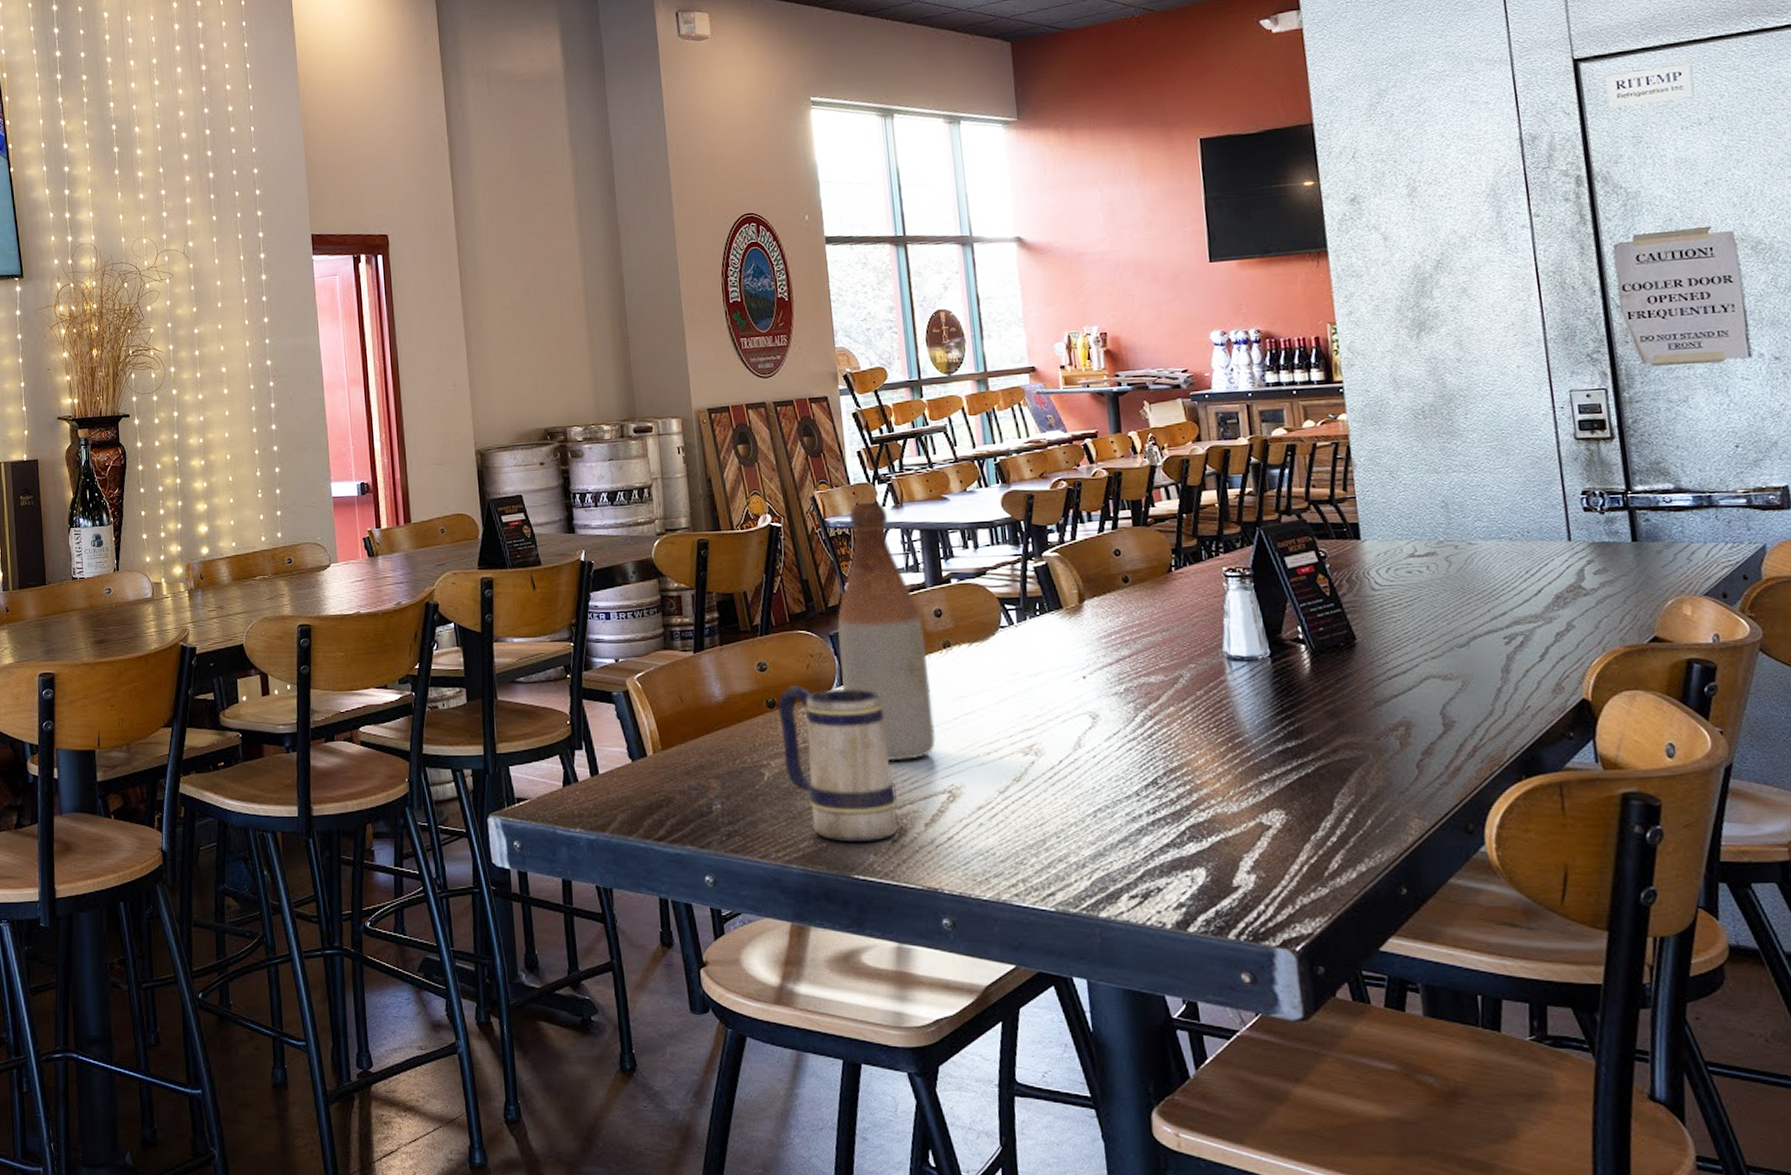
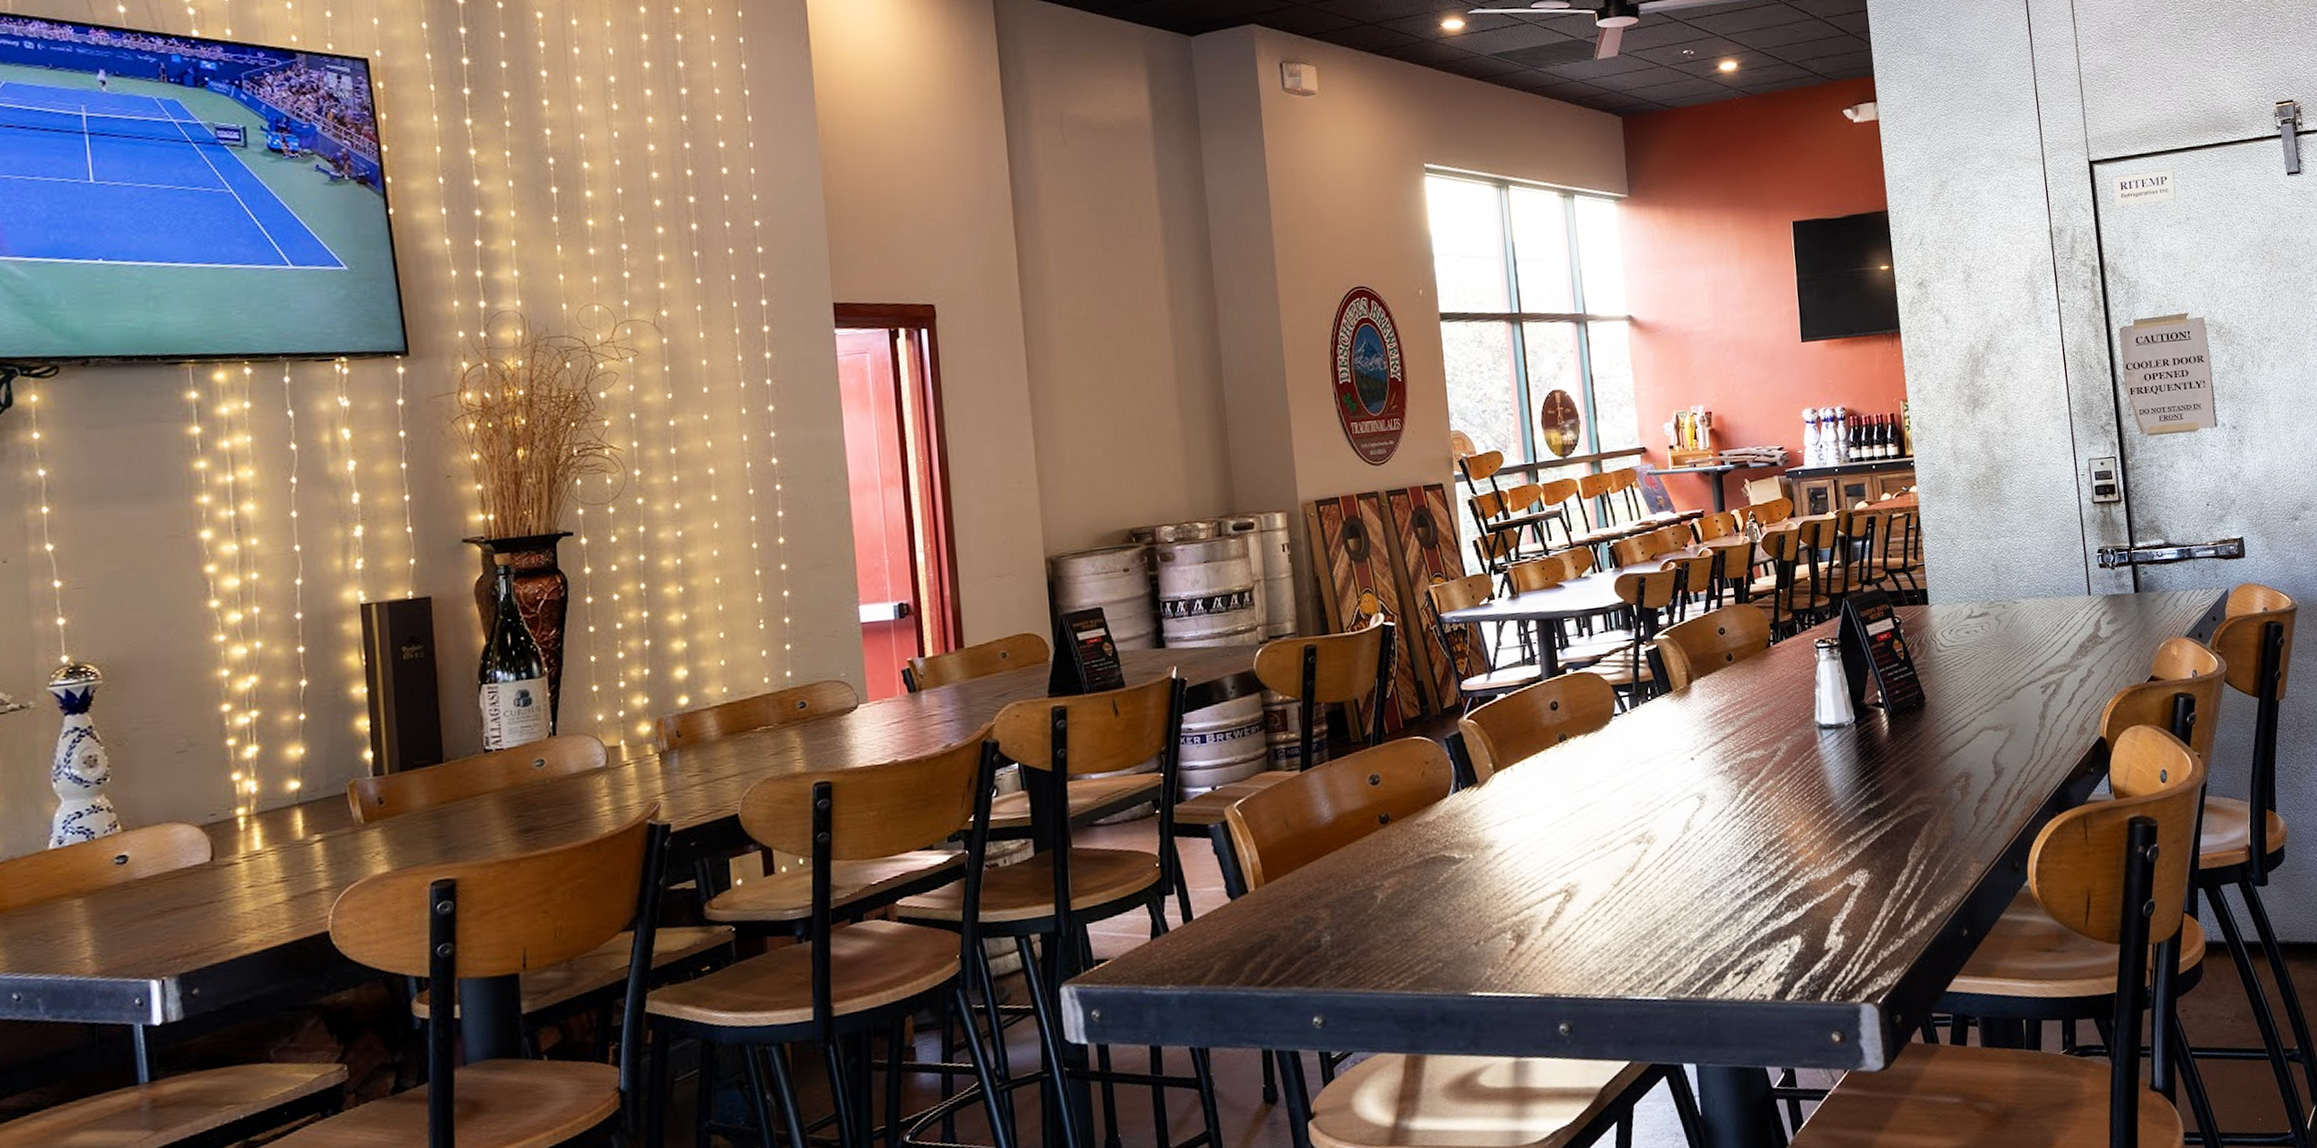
beer mug: present [778,686,898,843] -> none [1391,793,1515,959]
beer bottle: present [837,501,936,762] -> none [1453,593,1552,867]

